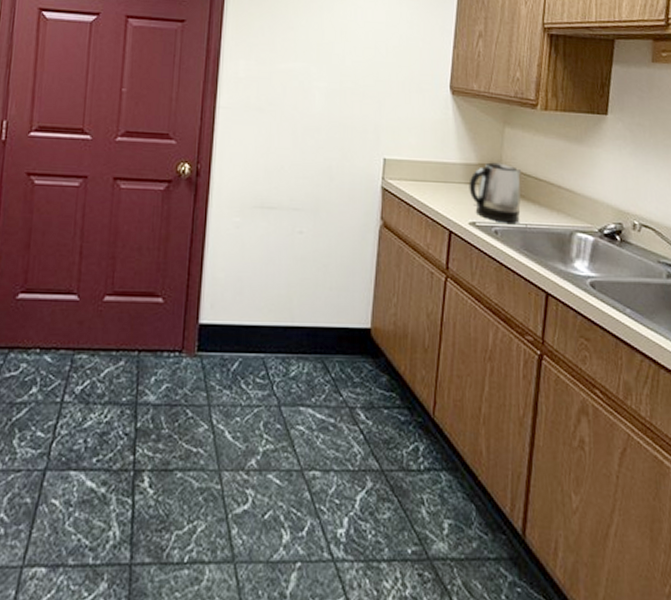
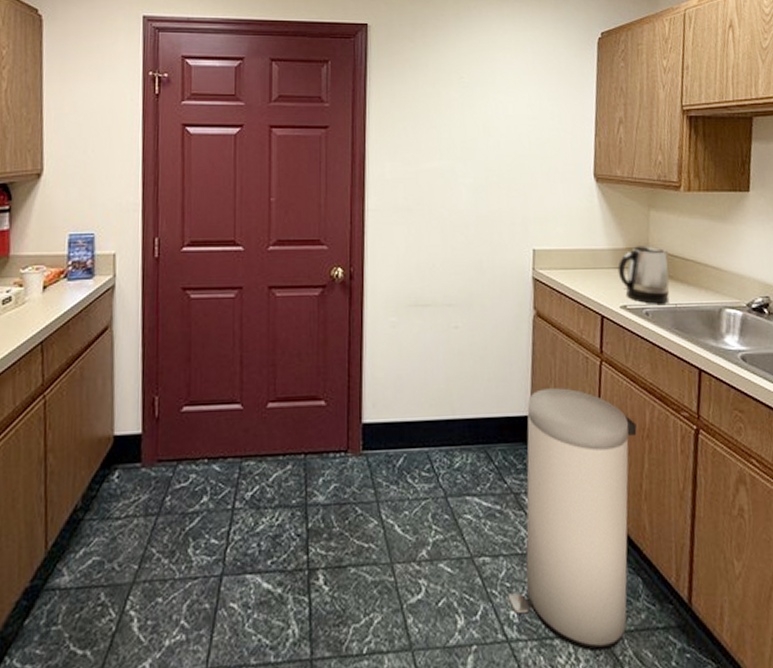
pedal bin: none [336,302,479,579] -> present [507,388,637,652]

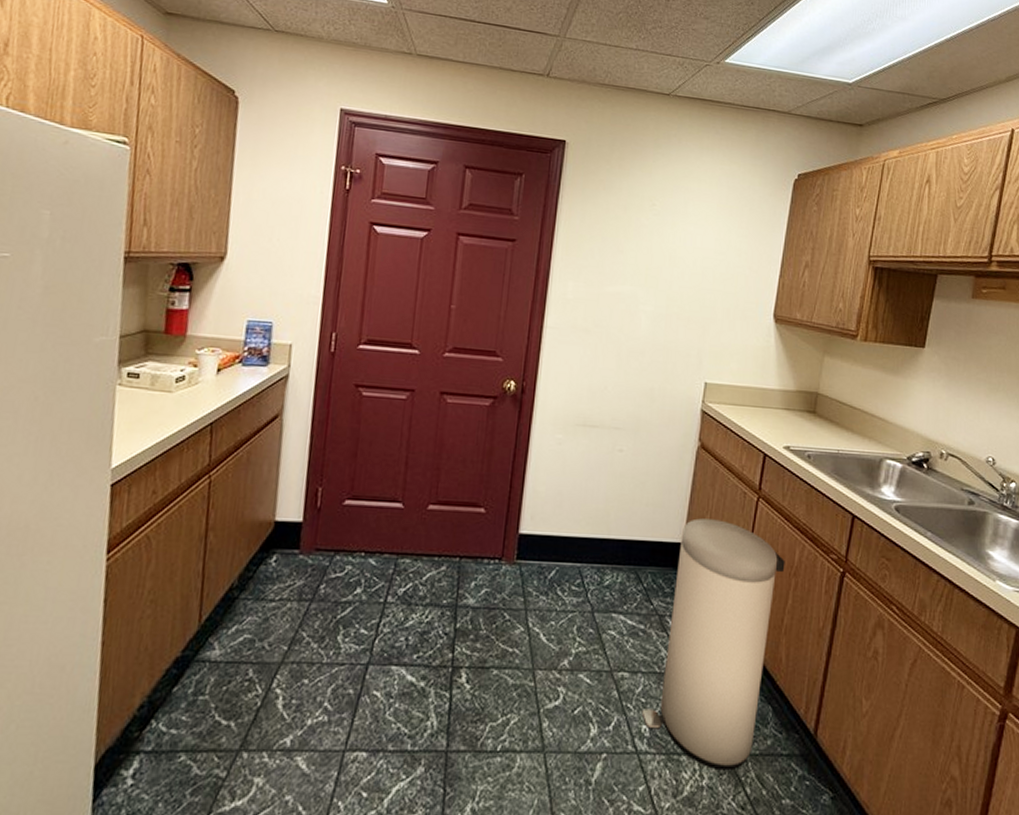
kettle: present [617,245,670,304] -> none [785,389,837,449]

